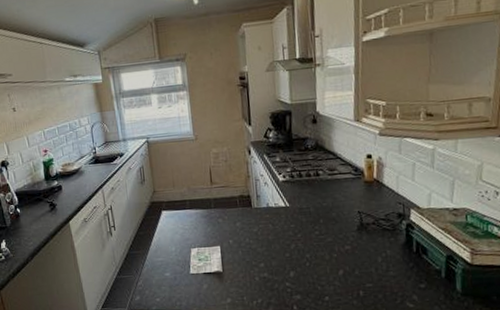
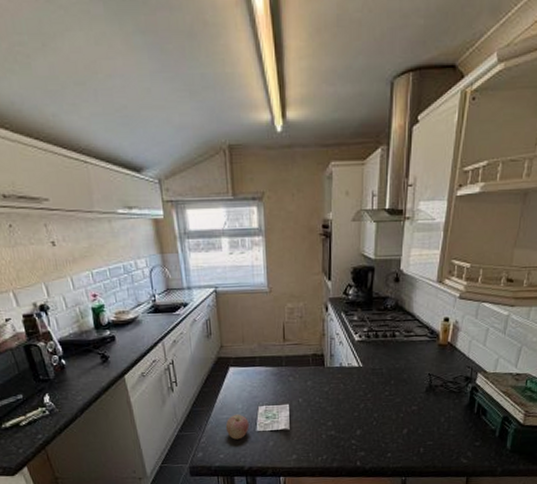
apple: none [160,256,183,283] -> present [225,414,249,440]

